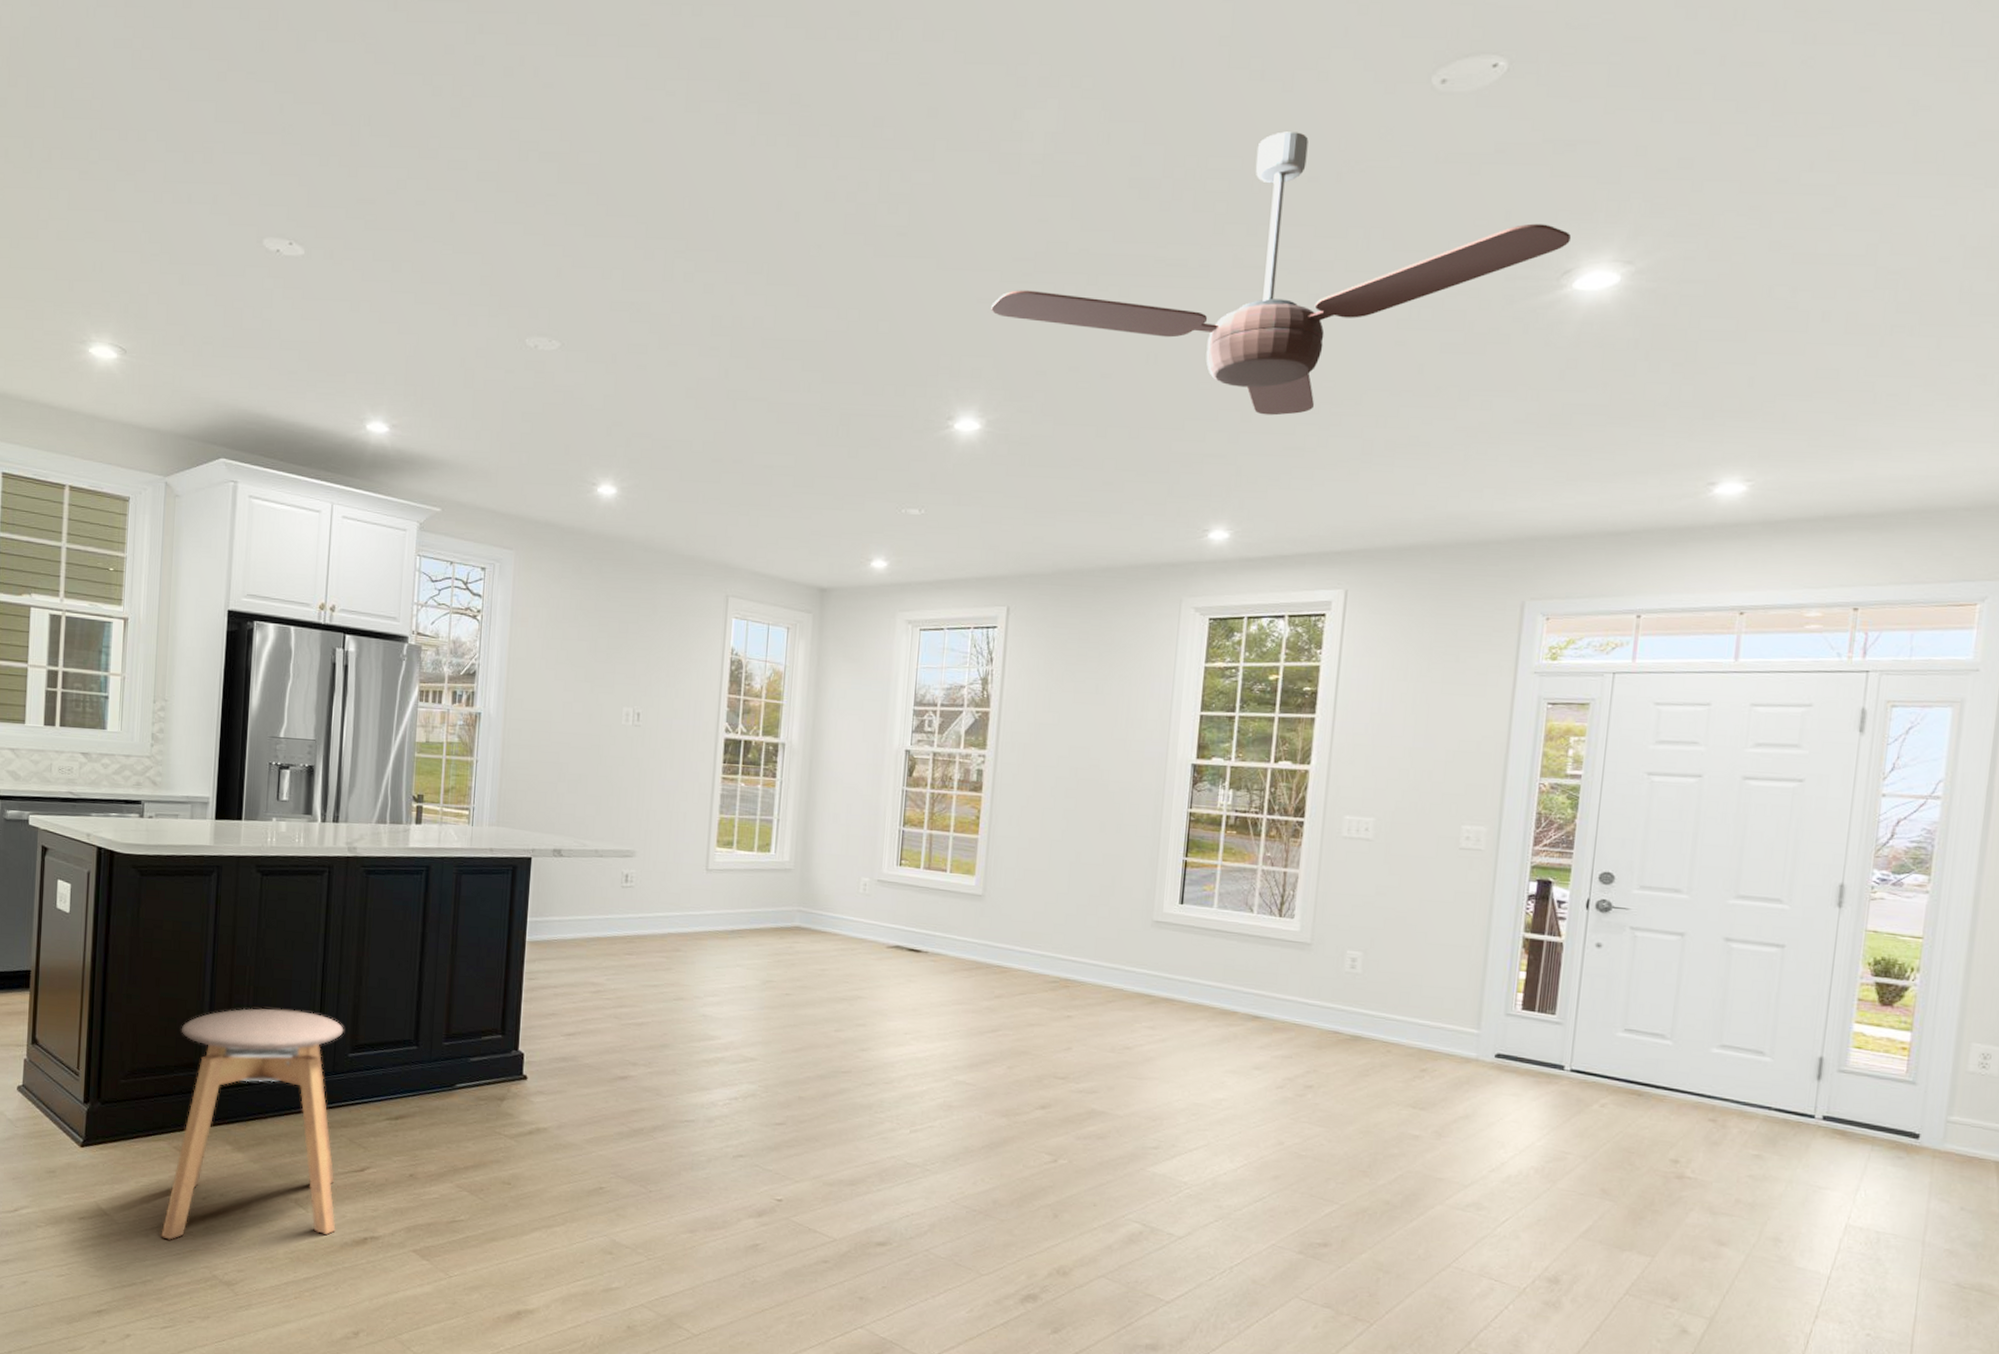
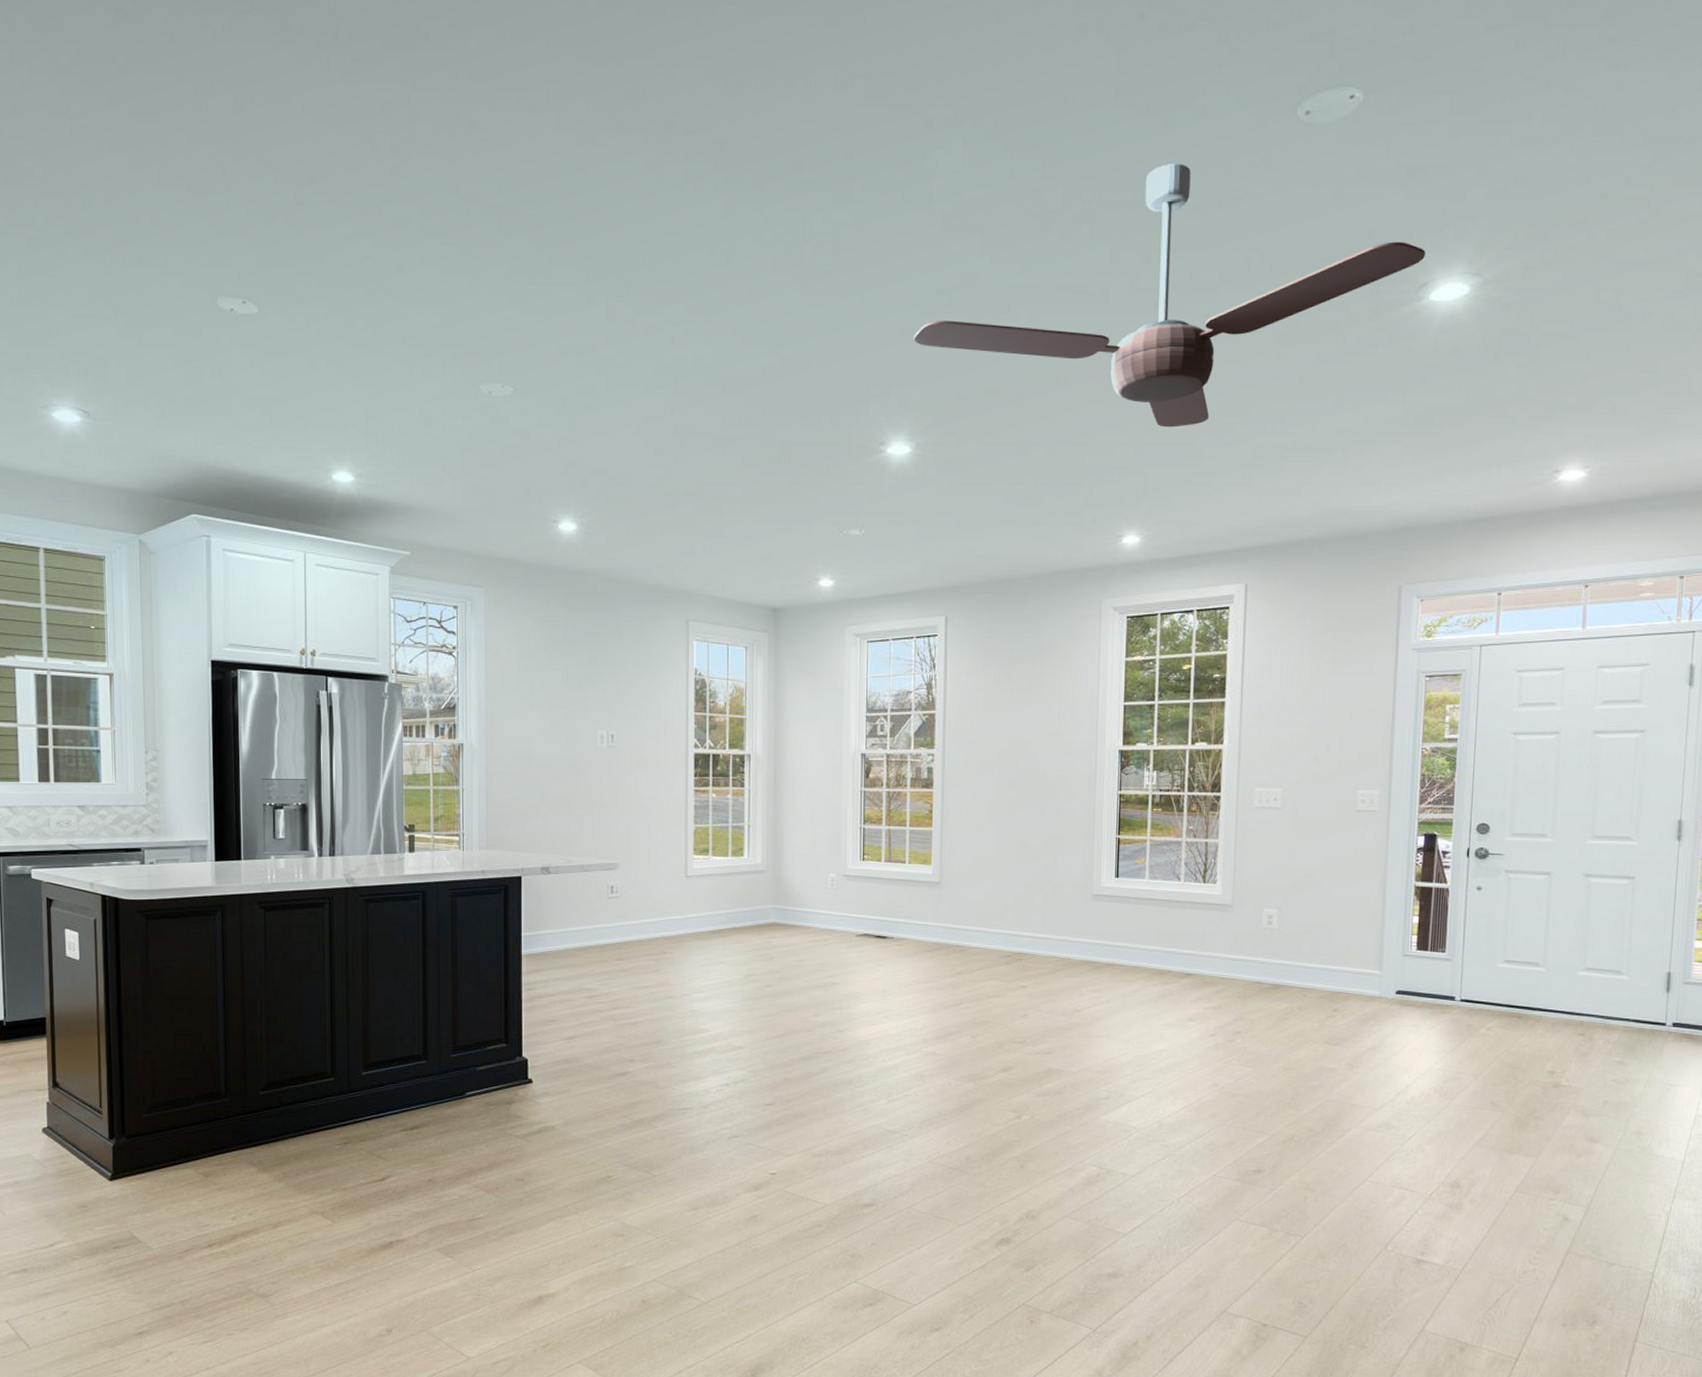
stool: present [161,1008,344,1240] -> none [194,1036,362,1260]

